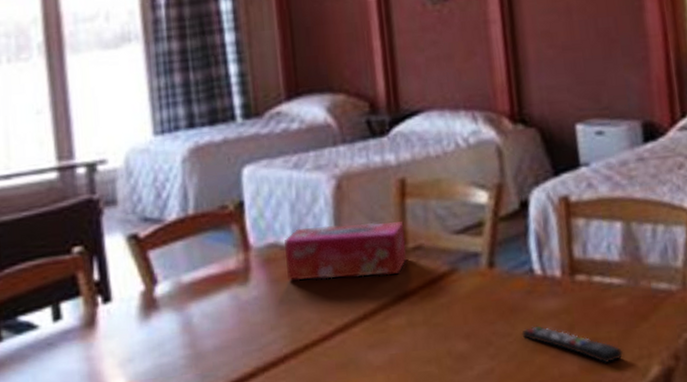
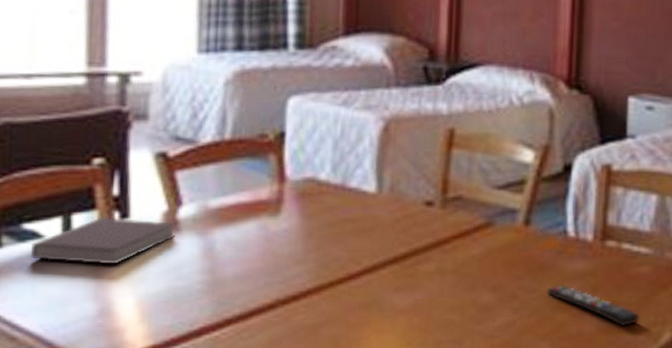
notebook: none [28,300,155,350] -> present [31,217,176,265]
tissue box: present [283,221,407,281] -> none [321,166,447,221]

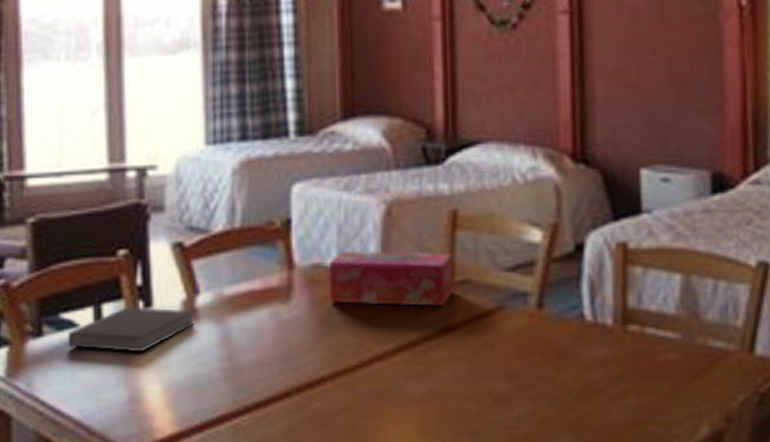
tissue box: none [321,166,447,221] -> present [328,251,454,306]
remote control: present [547,285,641,327] -> none [566,373,673,420]

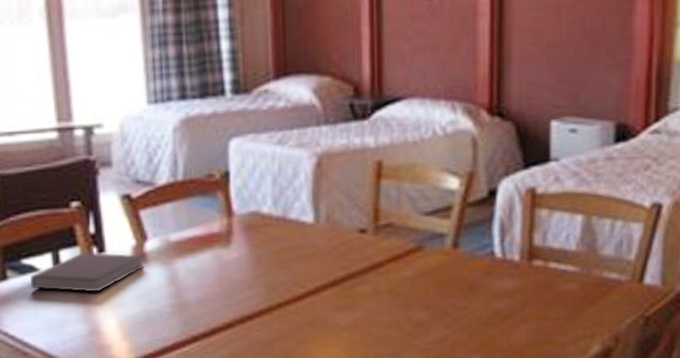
tissue box: present [328,251,454,306] -> none [264,199,378,248]

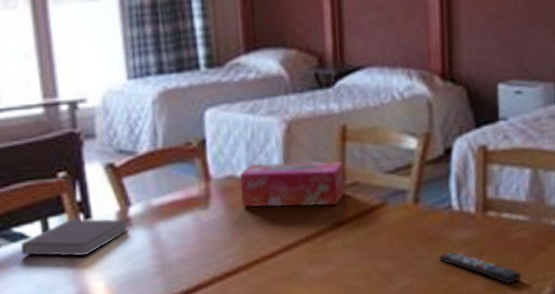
tissue box: none [264,199,378,248] -> present [239,161,345,208]
remote control: none [477,302,569,340] -> present [438,251,523,285]

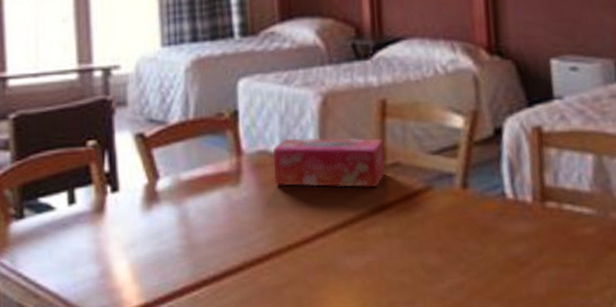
notebook: present [21,218,129,257] -> none [46,191,156,232]
remote control: present [438,251,523,285] -> none [492,246,592,290]

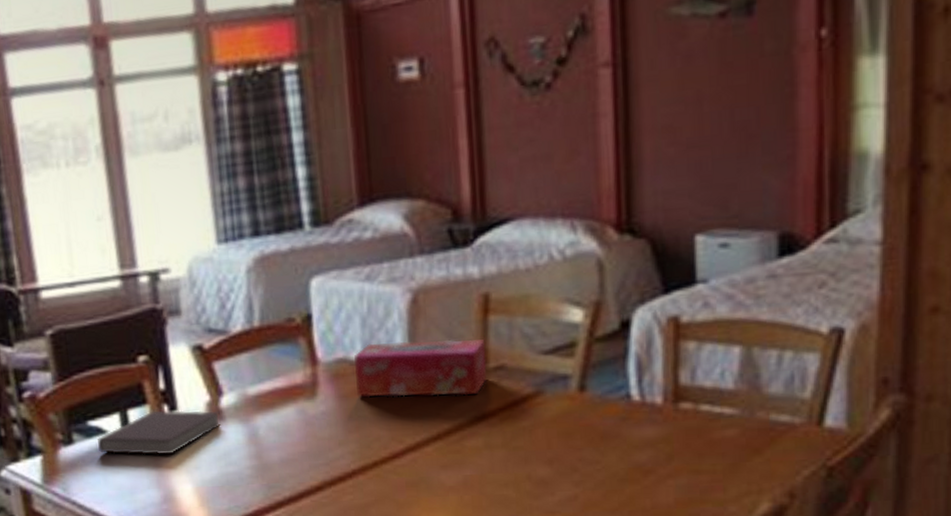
notebook: none [46,191,156,232] -> present [98,410,221,455]

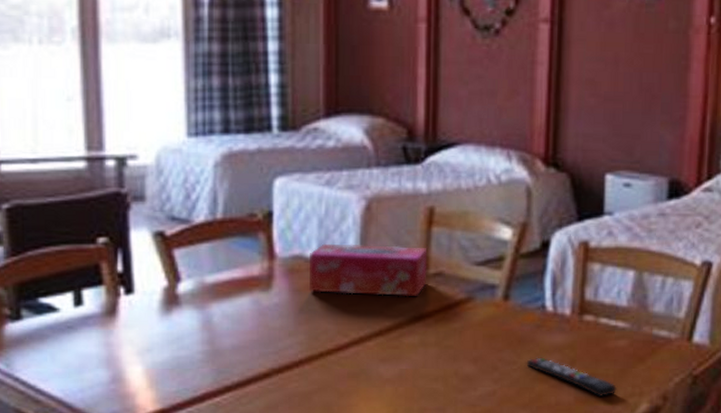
notebook: present [98,410,221,455] -> none [48,292,176,336]
remote control: none [612,454,729,498] -> present [526,357,618,398]

